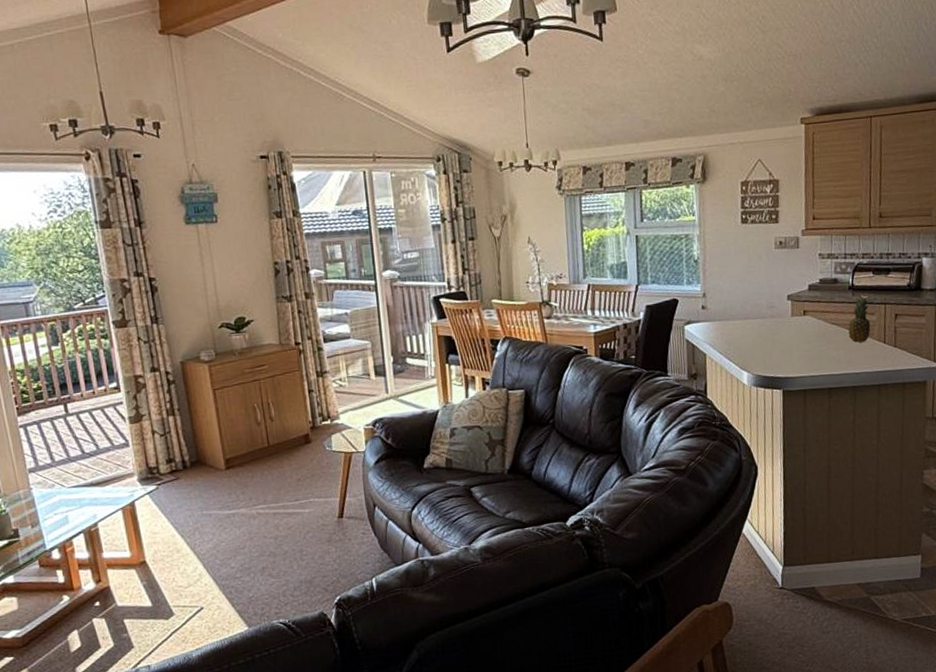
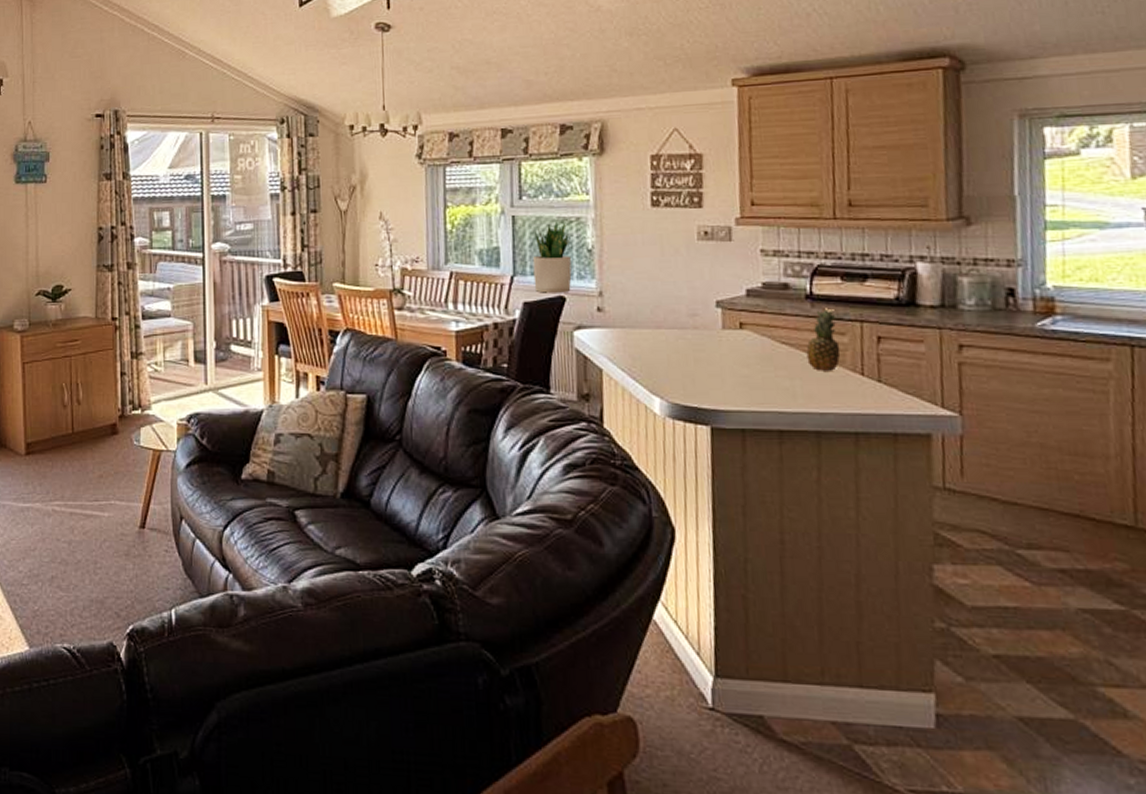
planter: none [652,238,683,298] -> present [532,221,572,293]

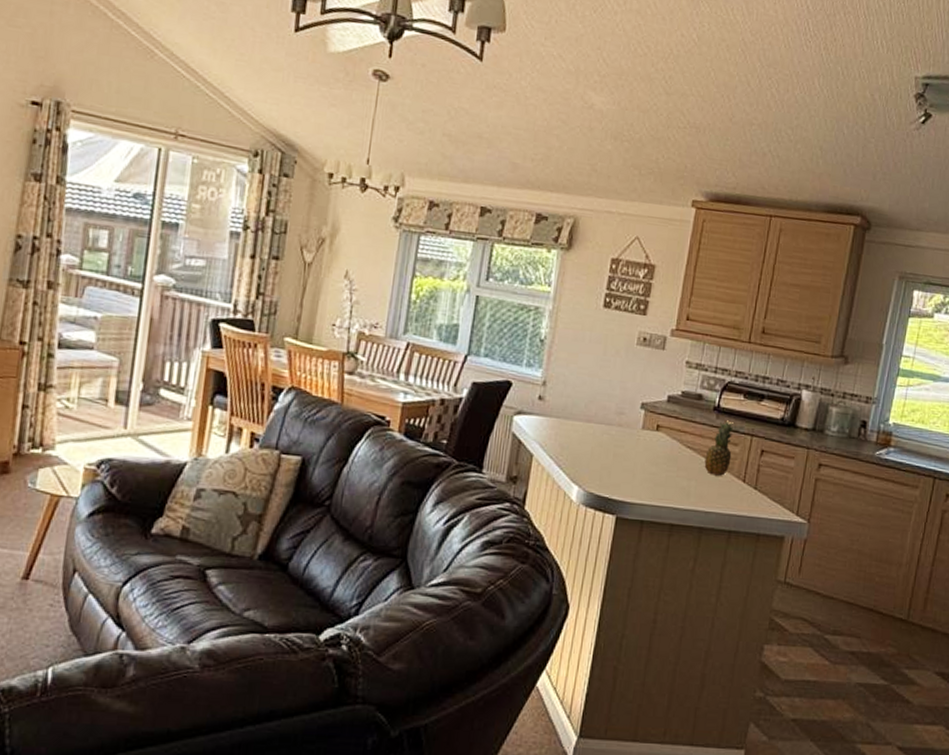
planter: present [532,221,572,293] -> none [485,307,527,378]

